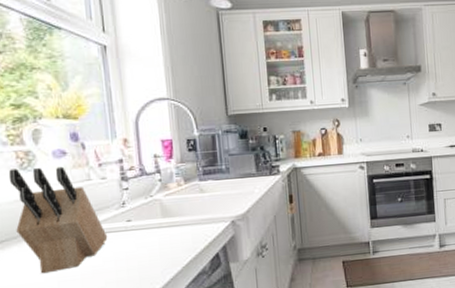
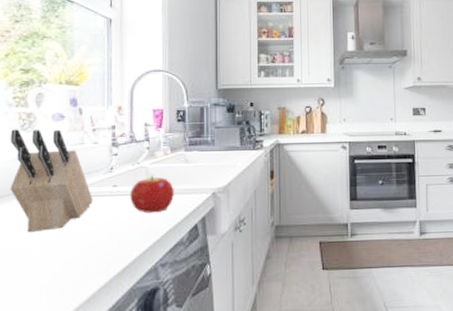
fruit: none [146,207,192,246] -> present [130,175,174,214]

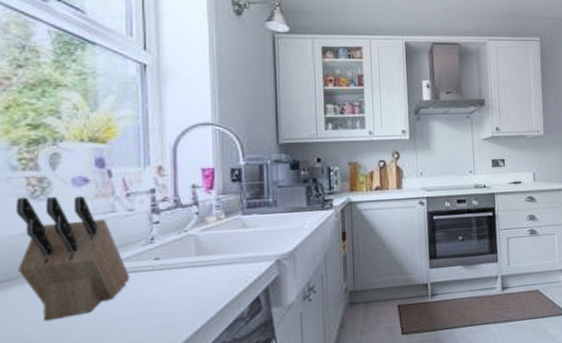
fruit: present [130,175,174,214] -> none [176,244,231,288]

